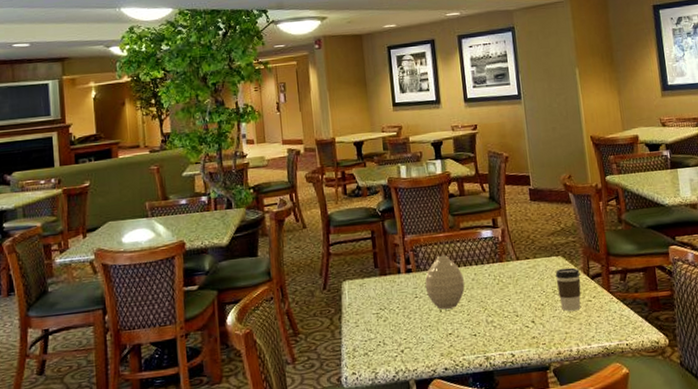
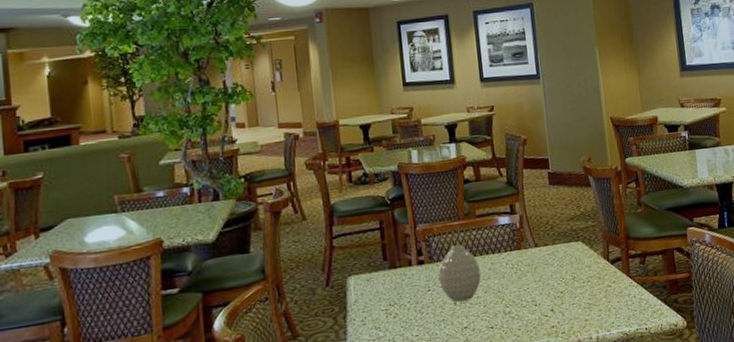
coffee cup: present [555,267,581,311] -> none [574,253,601,298]

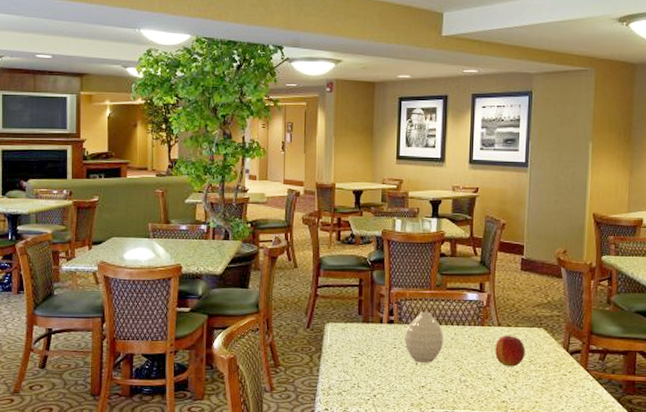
apple: none [535,254,567,289] -> present [495,336,525,367]

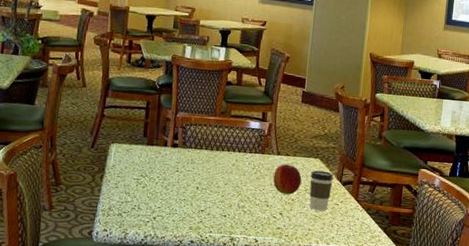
vase: present [405,312,443,363] -> none [187,137,225,188]
coffee cup: none [534,340,560,382] -> present [310,170,334,210]

